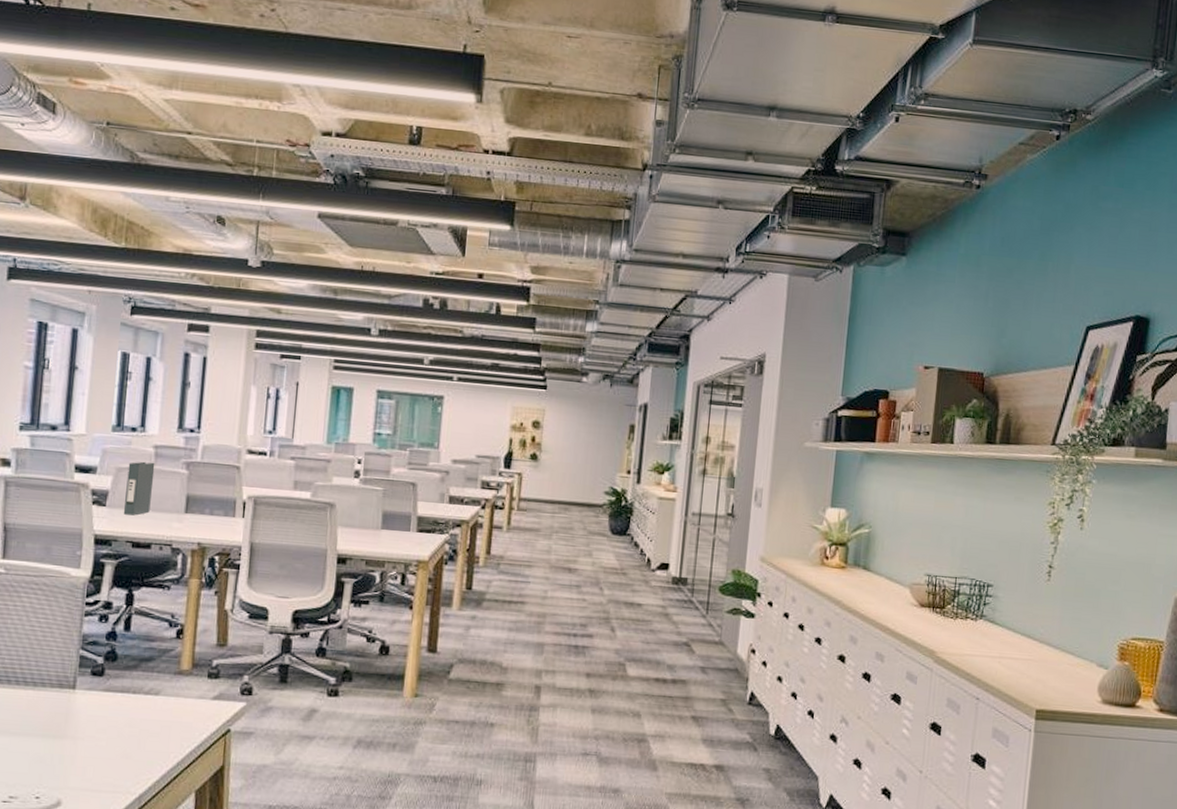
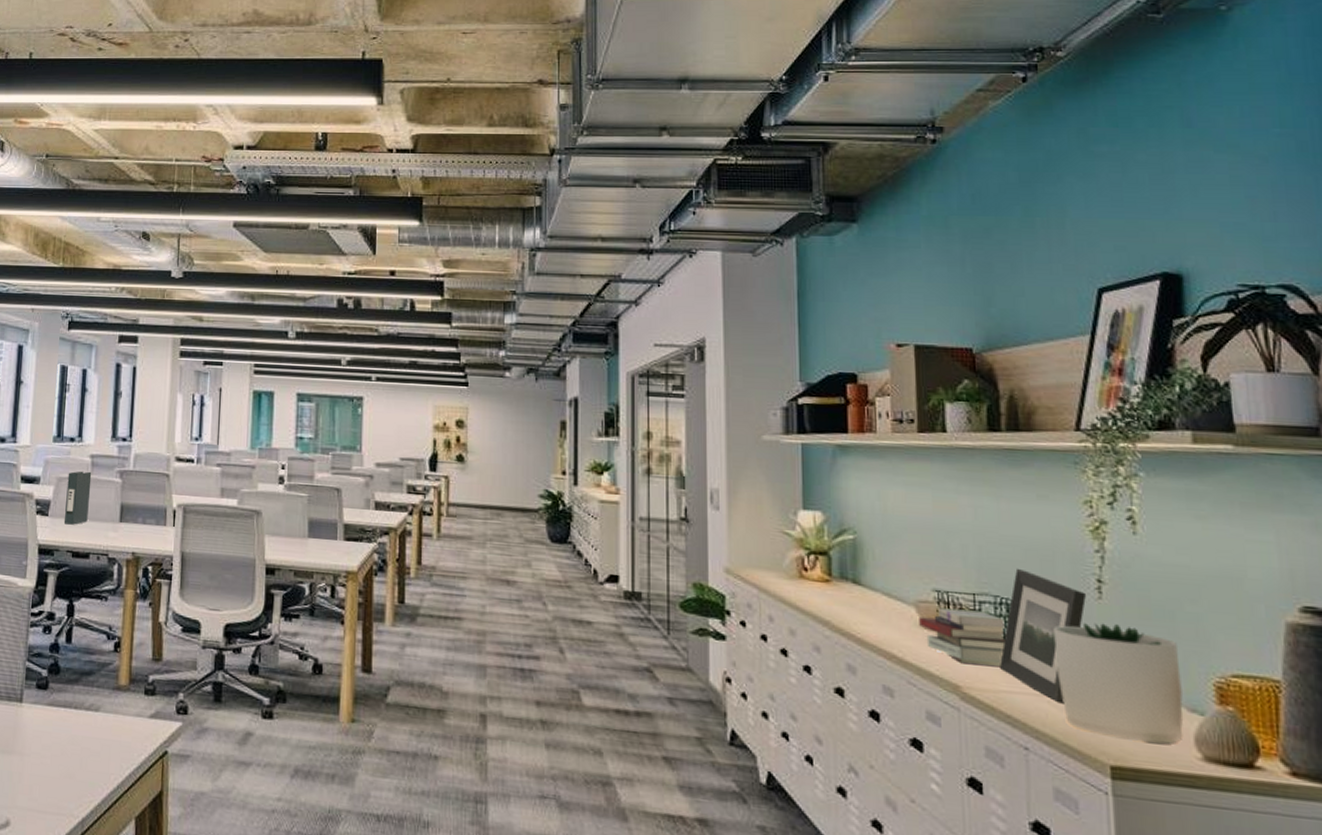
books: none [911,589,976,636] -> present [919,607,1006,668]
picture frame: none [966,556,1040,665] -> present [998,568,1087,706]
planter: none [1009,600,1098,692] -> present [1053,623,1183,745]

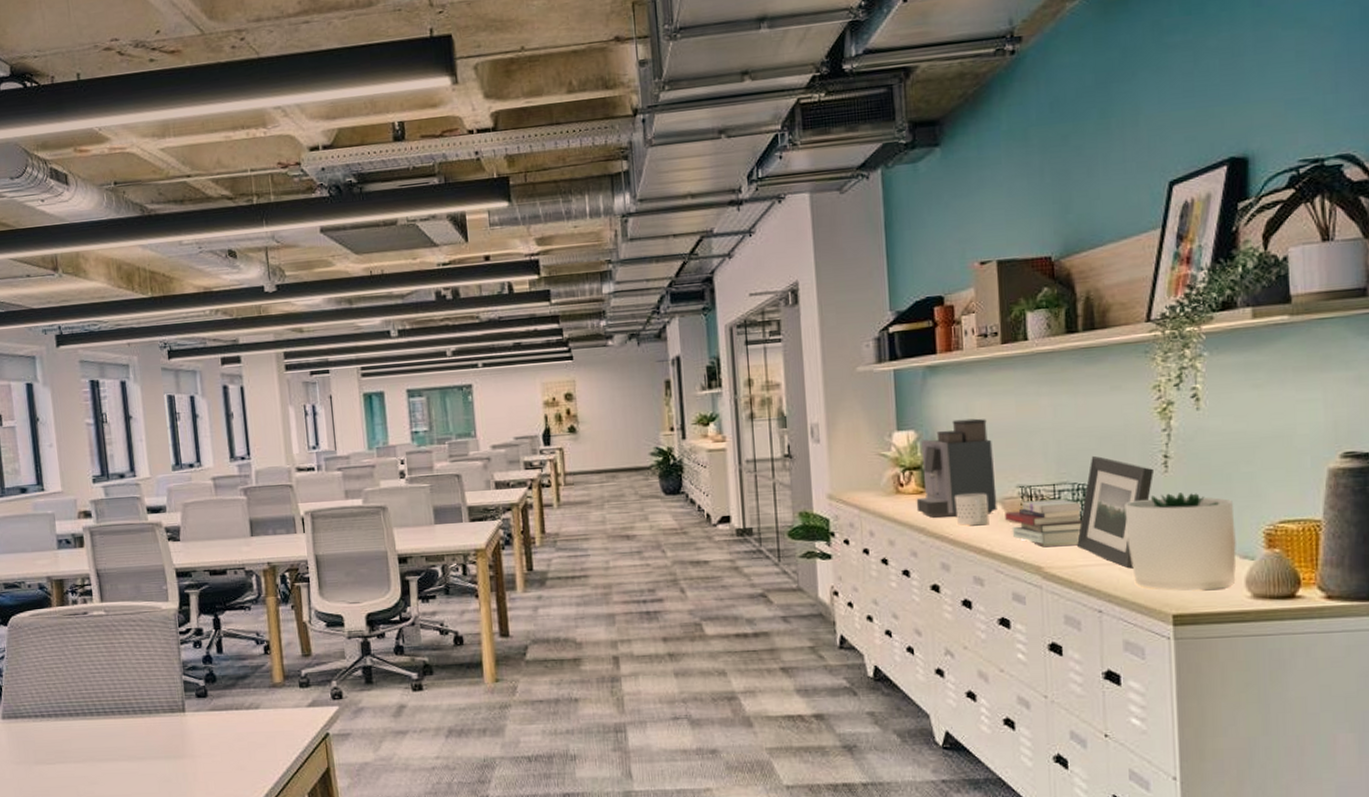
binder: present [63,471,92,525] -> none [192,493,220,546]
coffee machine: none [821,506,911,617] -> present [916,418,997,518]
mug: none [863,589,902,629] -> present [955,493,989,527]

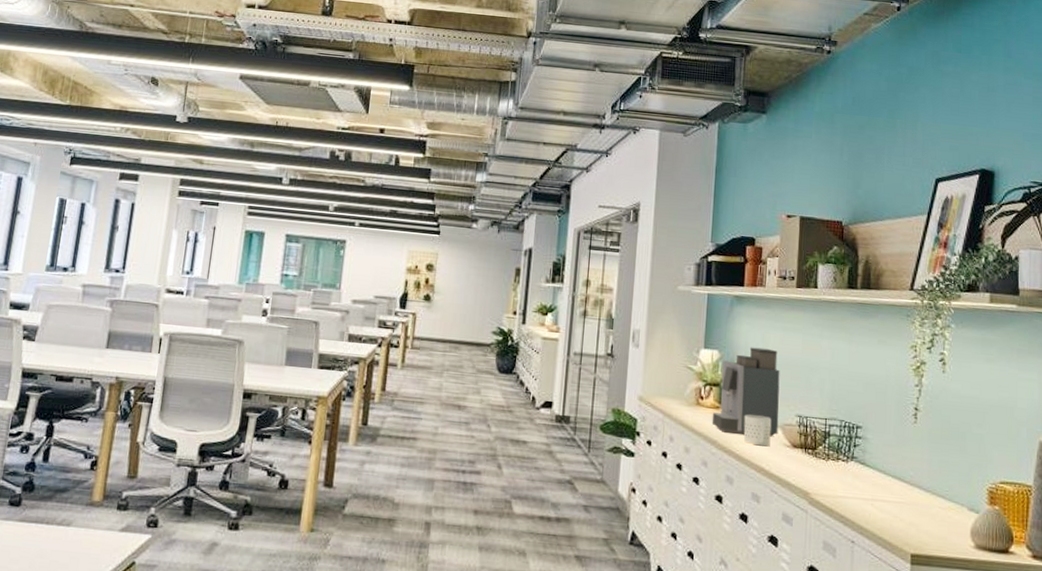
books: present [1005,499,1082,548] -> none [784,430,846,478]
picture frame: present [1076,455,1155,570] -> none [838,398,907,507]
planter: present [1125,492,1236,592] -> none [880,442,966,537]

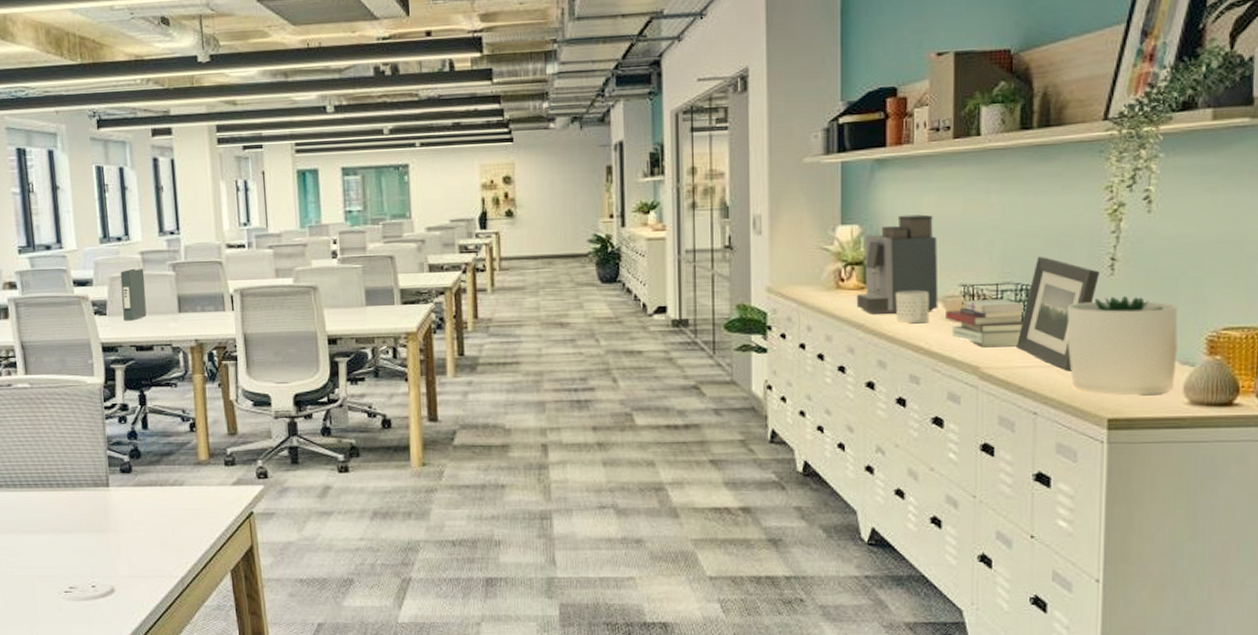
binder: none [50,299,82,350] -> present [120,268,147,321]
books: none [784,430,846,478] -> present [945,299,1023,348]
picture frame: none [838,398,907,507] -> present [1015,256,1101,373]
planter: none [880,442,966,537] -> present [1067,296,1178,396]

